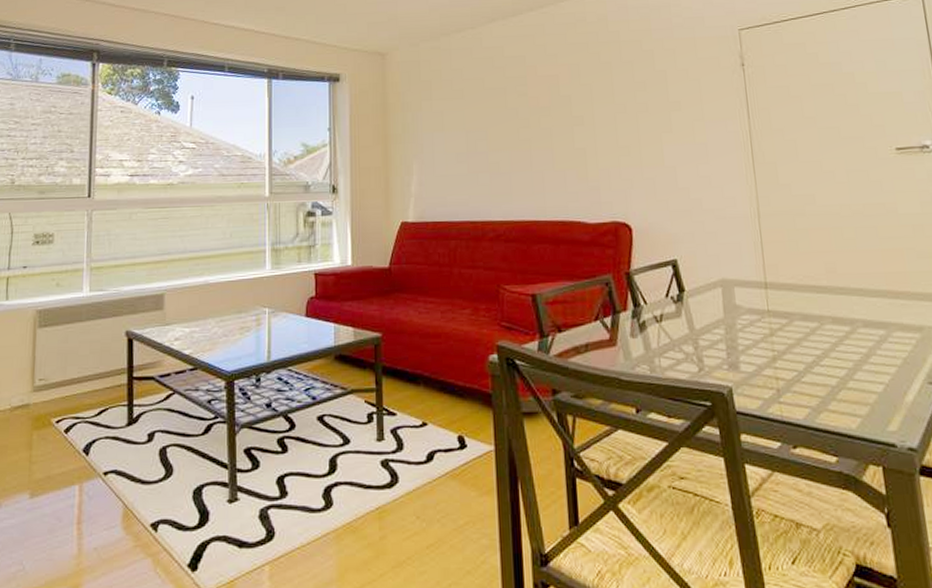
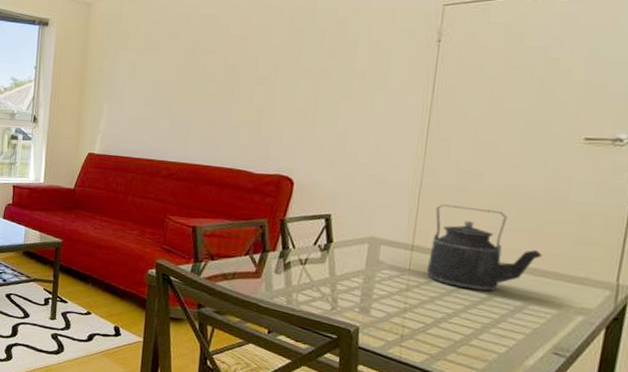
kettle: none [779,232,891,324] -> present [427,204,542,292]

